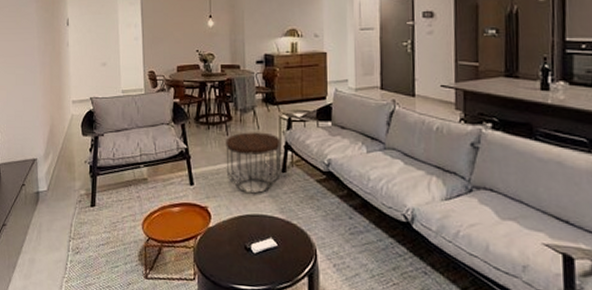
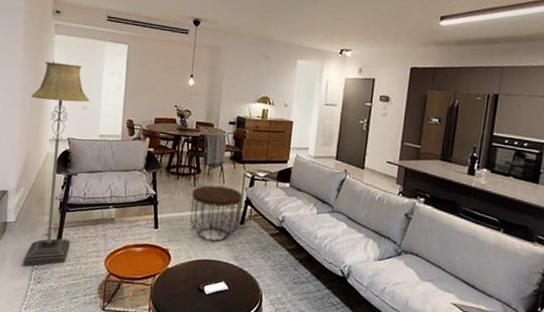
floor lamp: none [49,20,108,237] -> present [22,62,90,267]

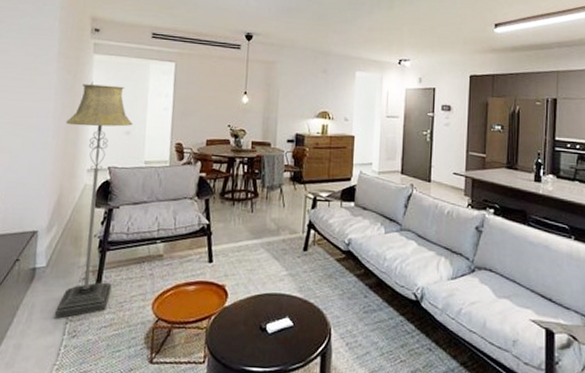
side table: present [190,185,242,242] -> none [248,209,304,273]

